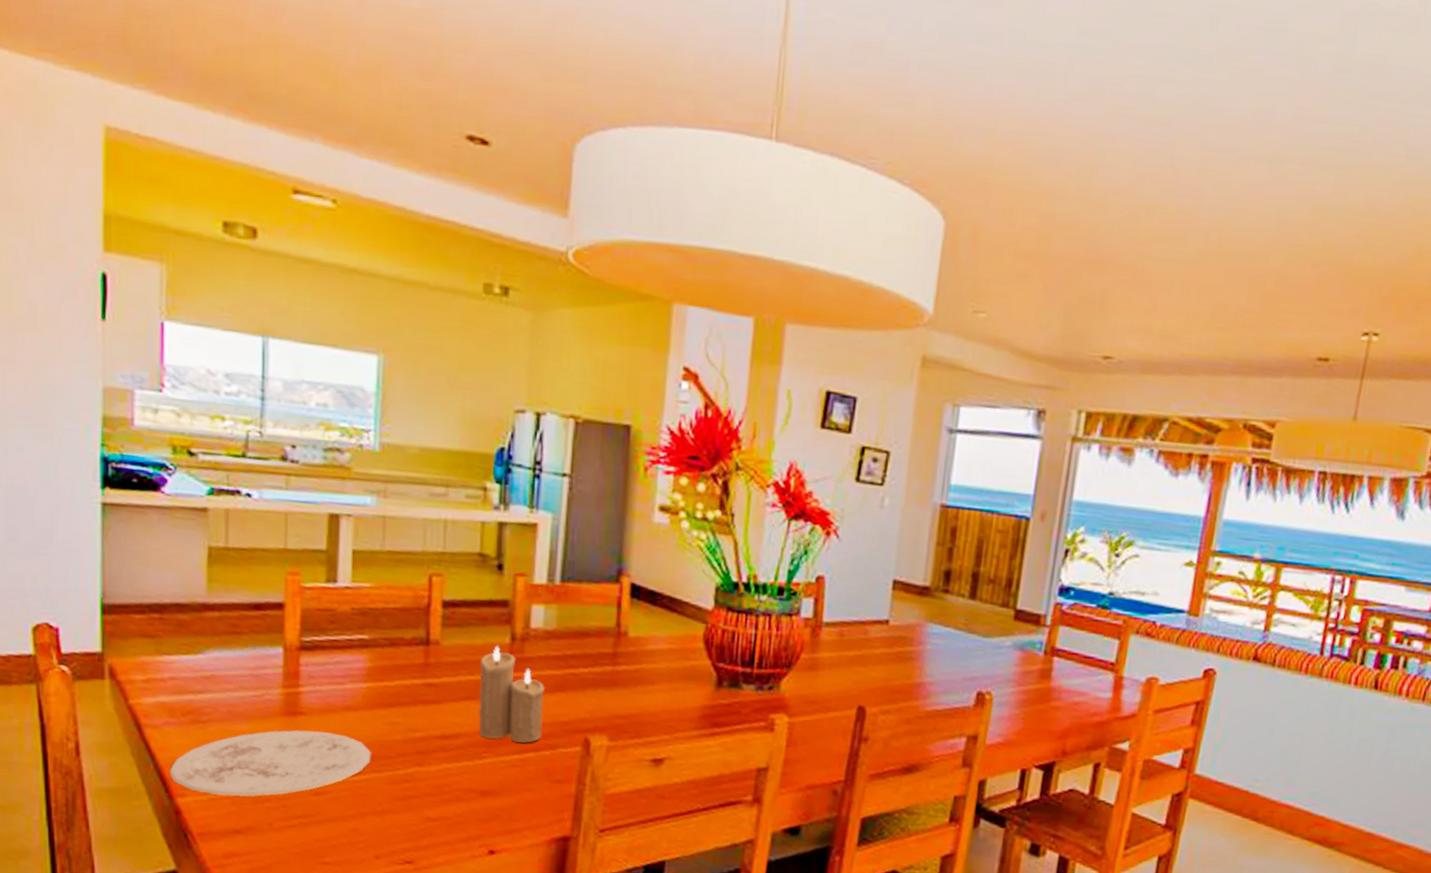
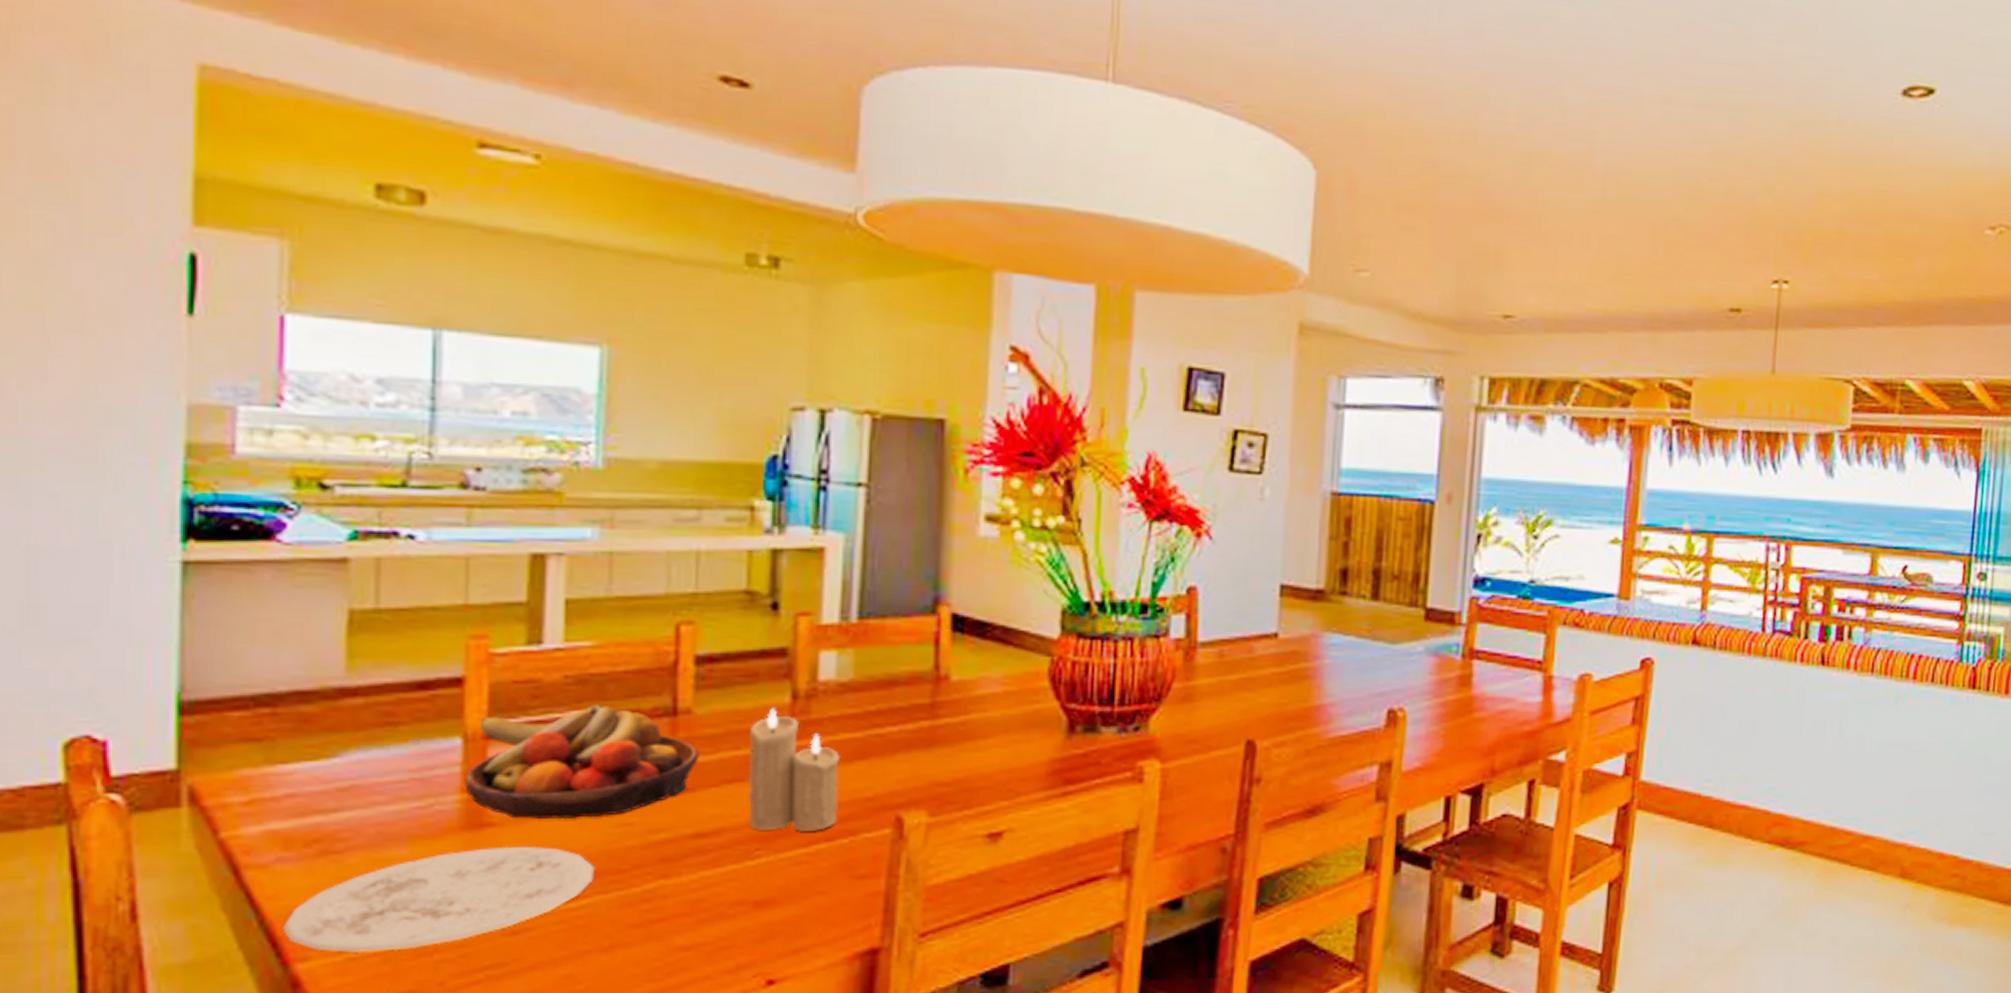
fruit bowl: none [285,631,445,716] -> present [465,704,700,820]

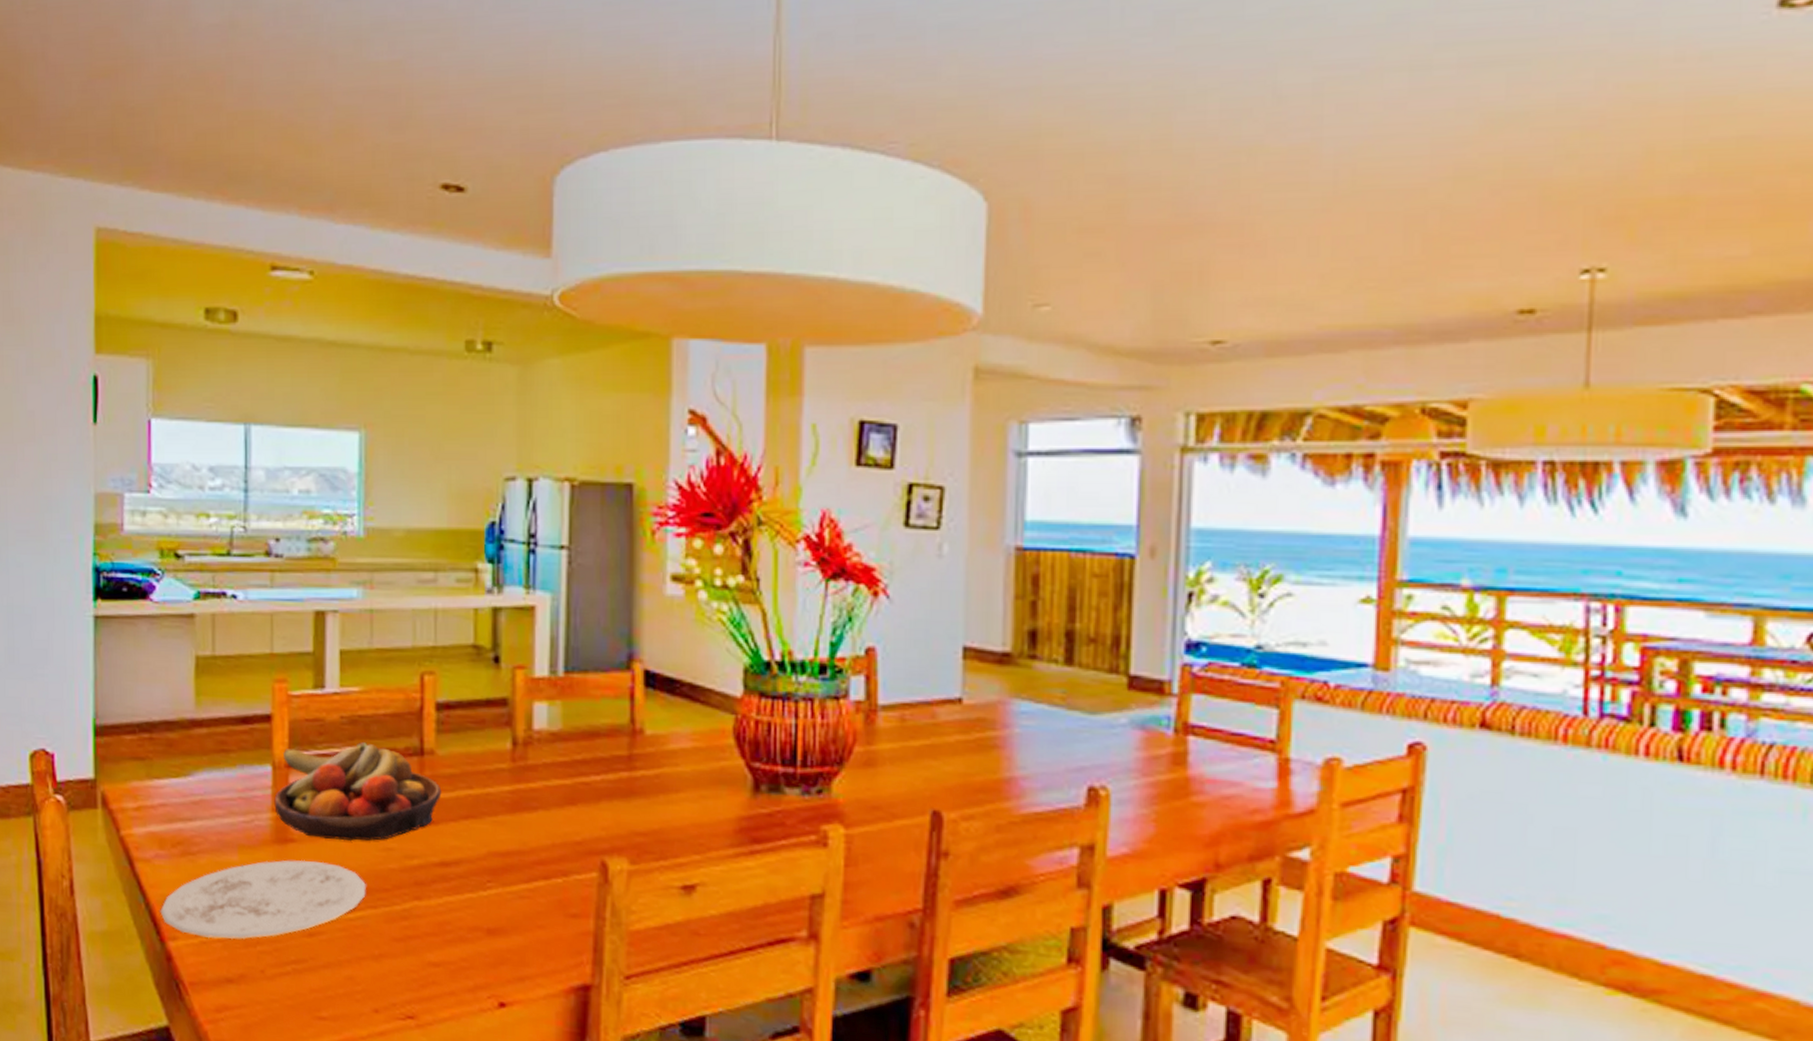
candle: present [748,709,841,831] -> none [479,753,554,869]

